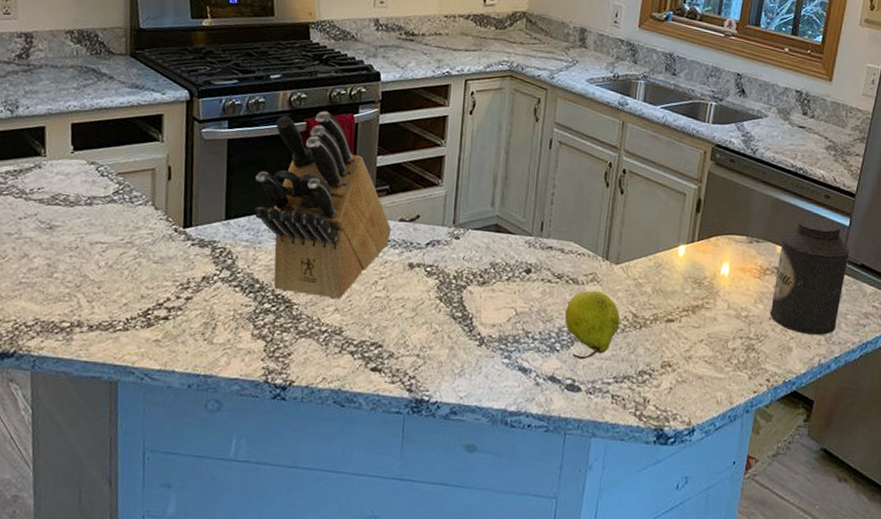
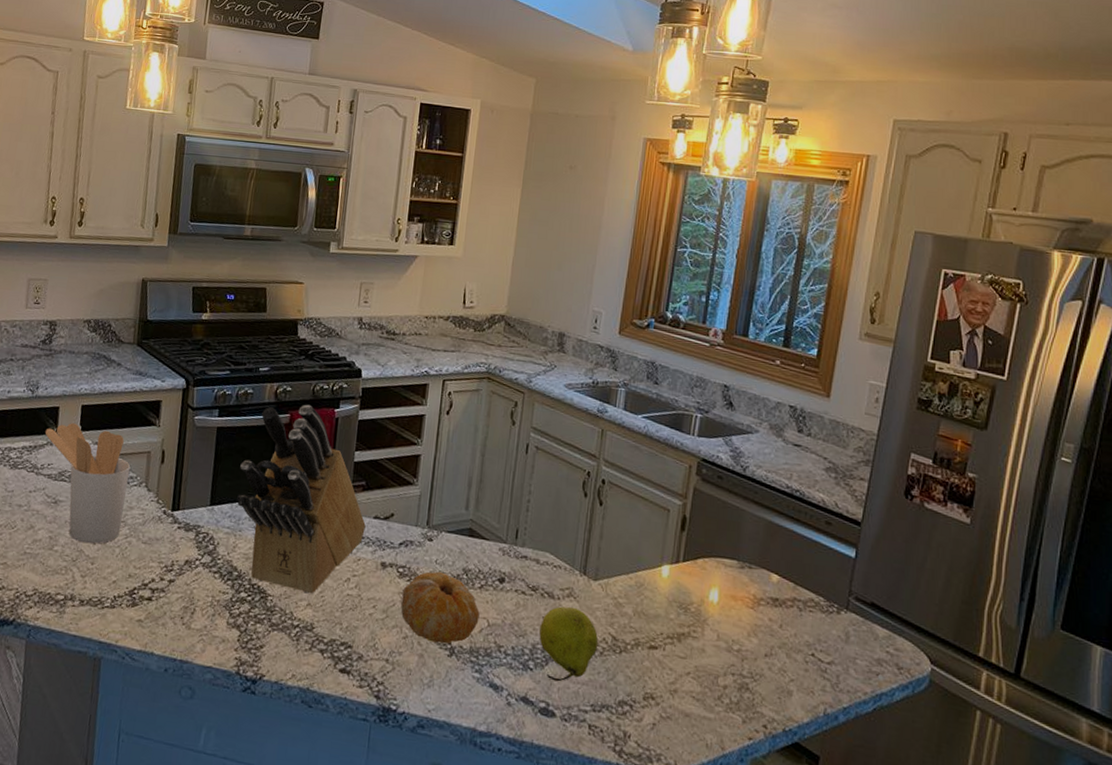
utensil holder: none [31,143,134,268] -> present [45,423,131,544]
fruit: none [430,267,508,335] -> present [401,571,480,644]
canister: present [769,216,850,335] -> none [765,543,857,681]

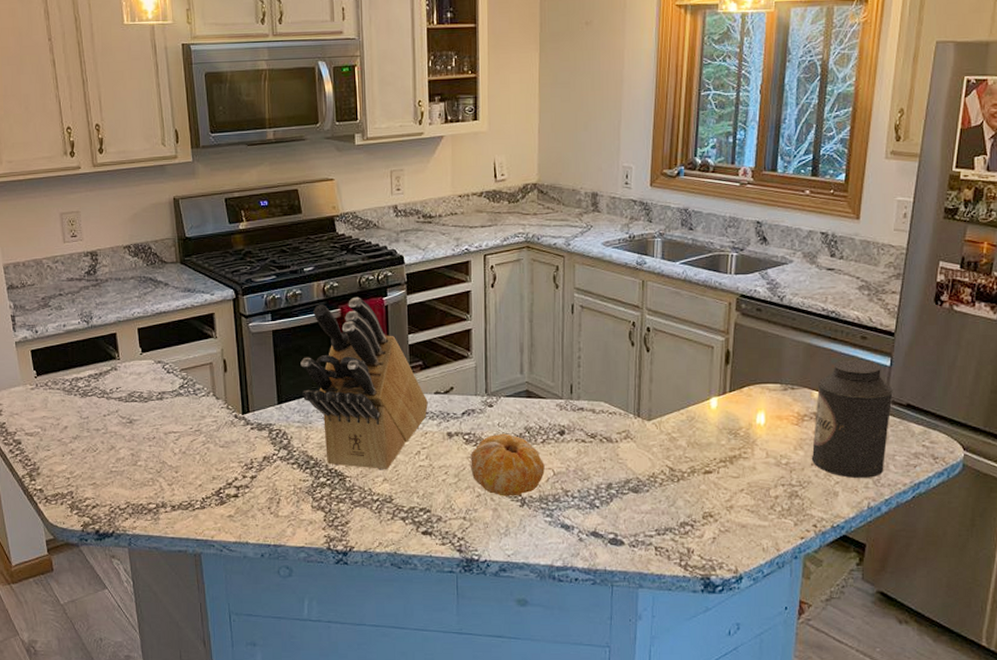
utensil holder: present [45,423,131,544] -> none [107,346,197,455]
fruit: present [539,606,598,682] -> none [602,448,656,514]
canister: none [765,543,857,681] -> present [811,359,893,478]

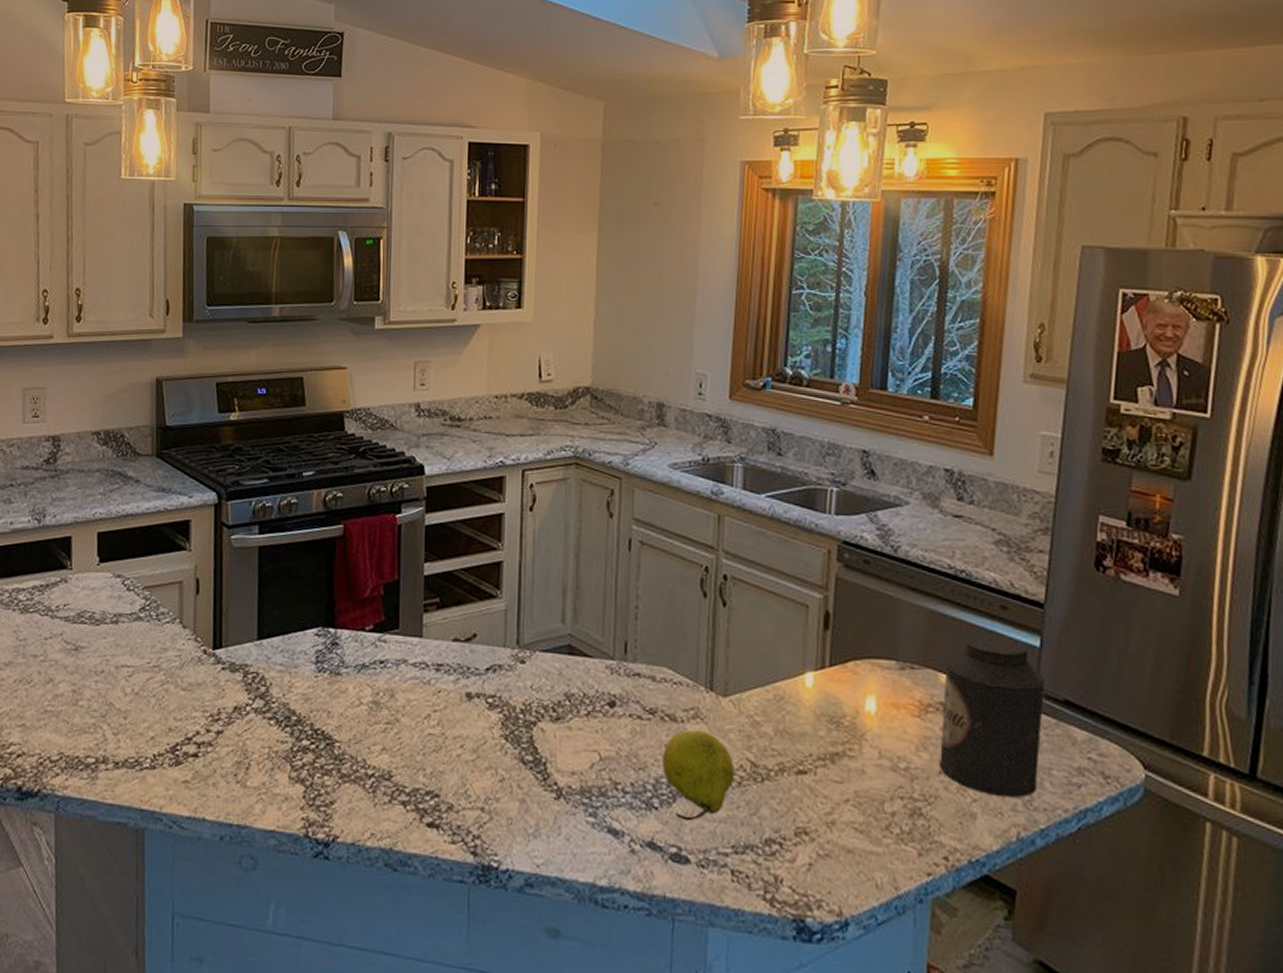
knife block: present [300,297,428,470] -> none [289,511,444,736]
fruit: present [471,433,545,496] -> none [494,698,589,785]
fruit: none [602,448,656,514] -> present [663,730,734,821]

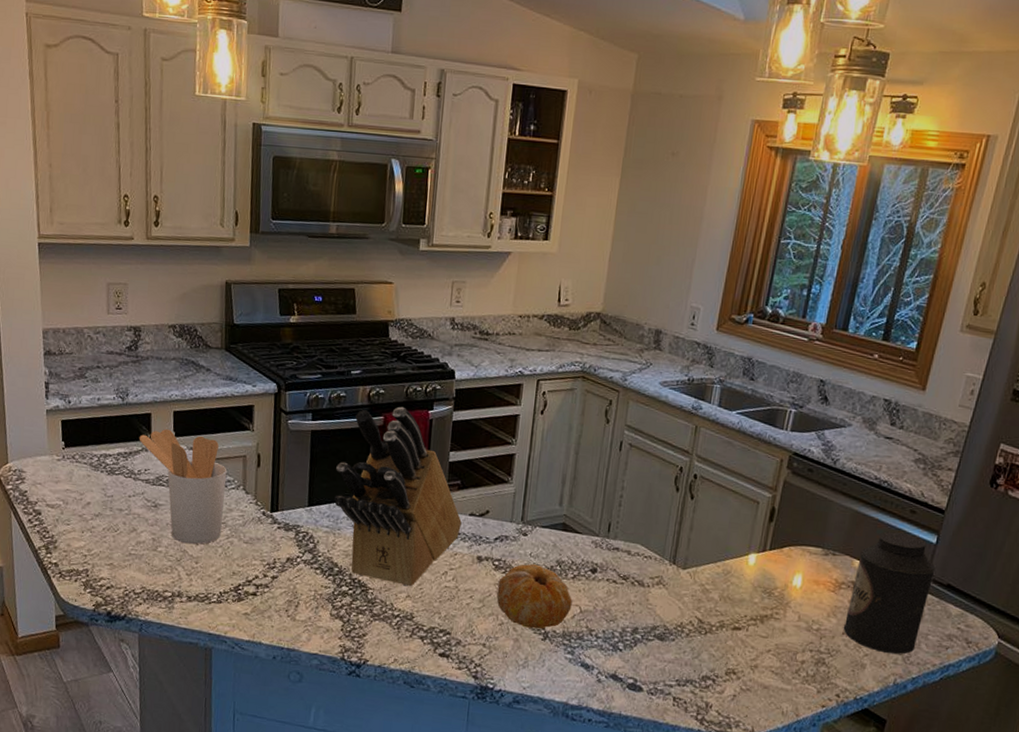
utensil holder: none [57,554,161,695] -> present [139,429,227,544]
knife block: none [289,511,444,736] -> present [334,406,462,587]
fruit: none [494,698,589,785] -> present [497,563,572,629]
fruit: present [663,730,734,821] -> none [629,593,685,661]

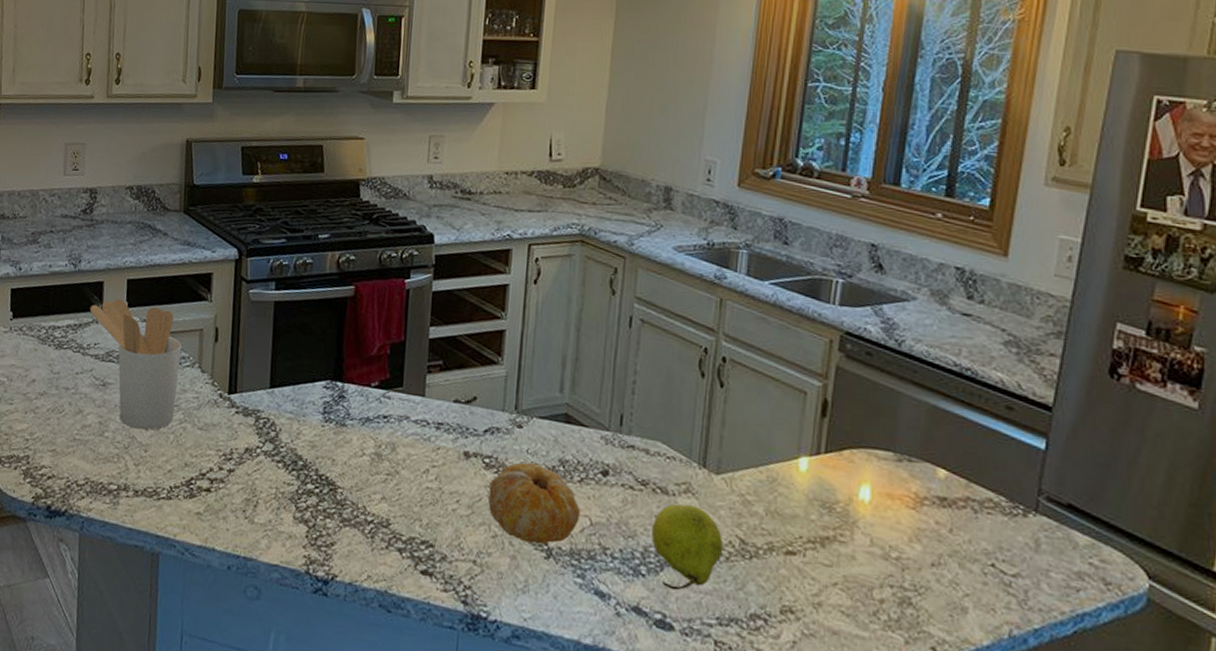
knife block: present [334,406,462,587] -> none [299,274,445,487]
fruit: none [629,593,685,661] -> present [652,503,723,591]
canister: present [843,531,936,654] -> none [931,432,1049,596]

